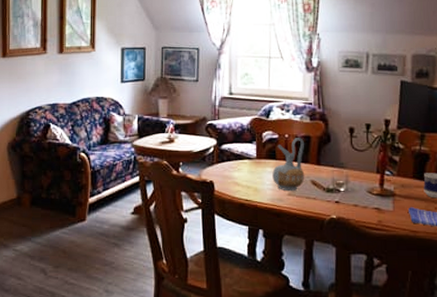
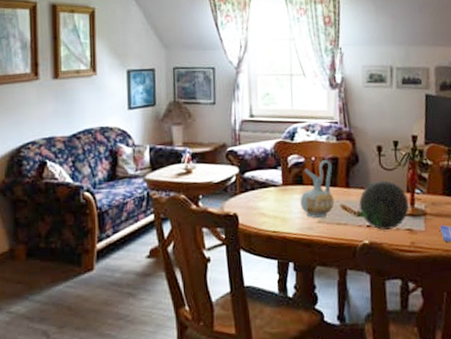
decorative orb: none [328,160,379,207] -> present [358,180,410,230]

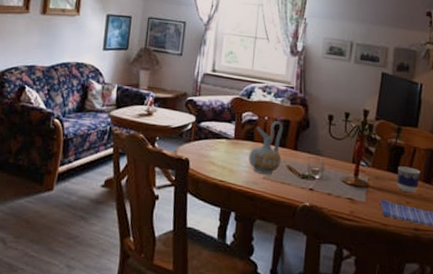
decorative orb: present [358,180,410,230] -> none [304,148,353,196]

